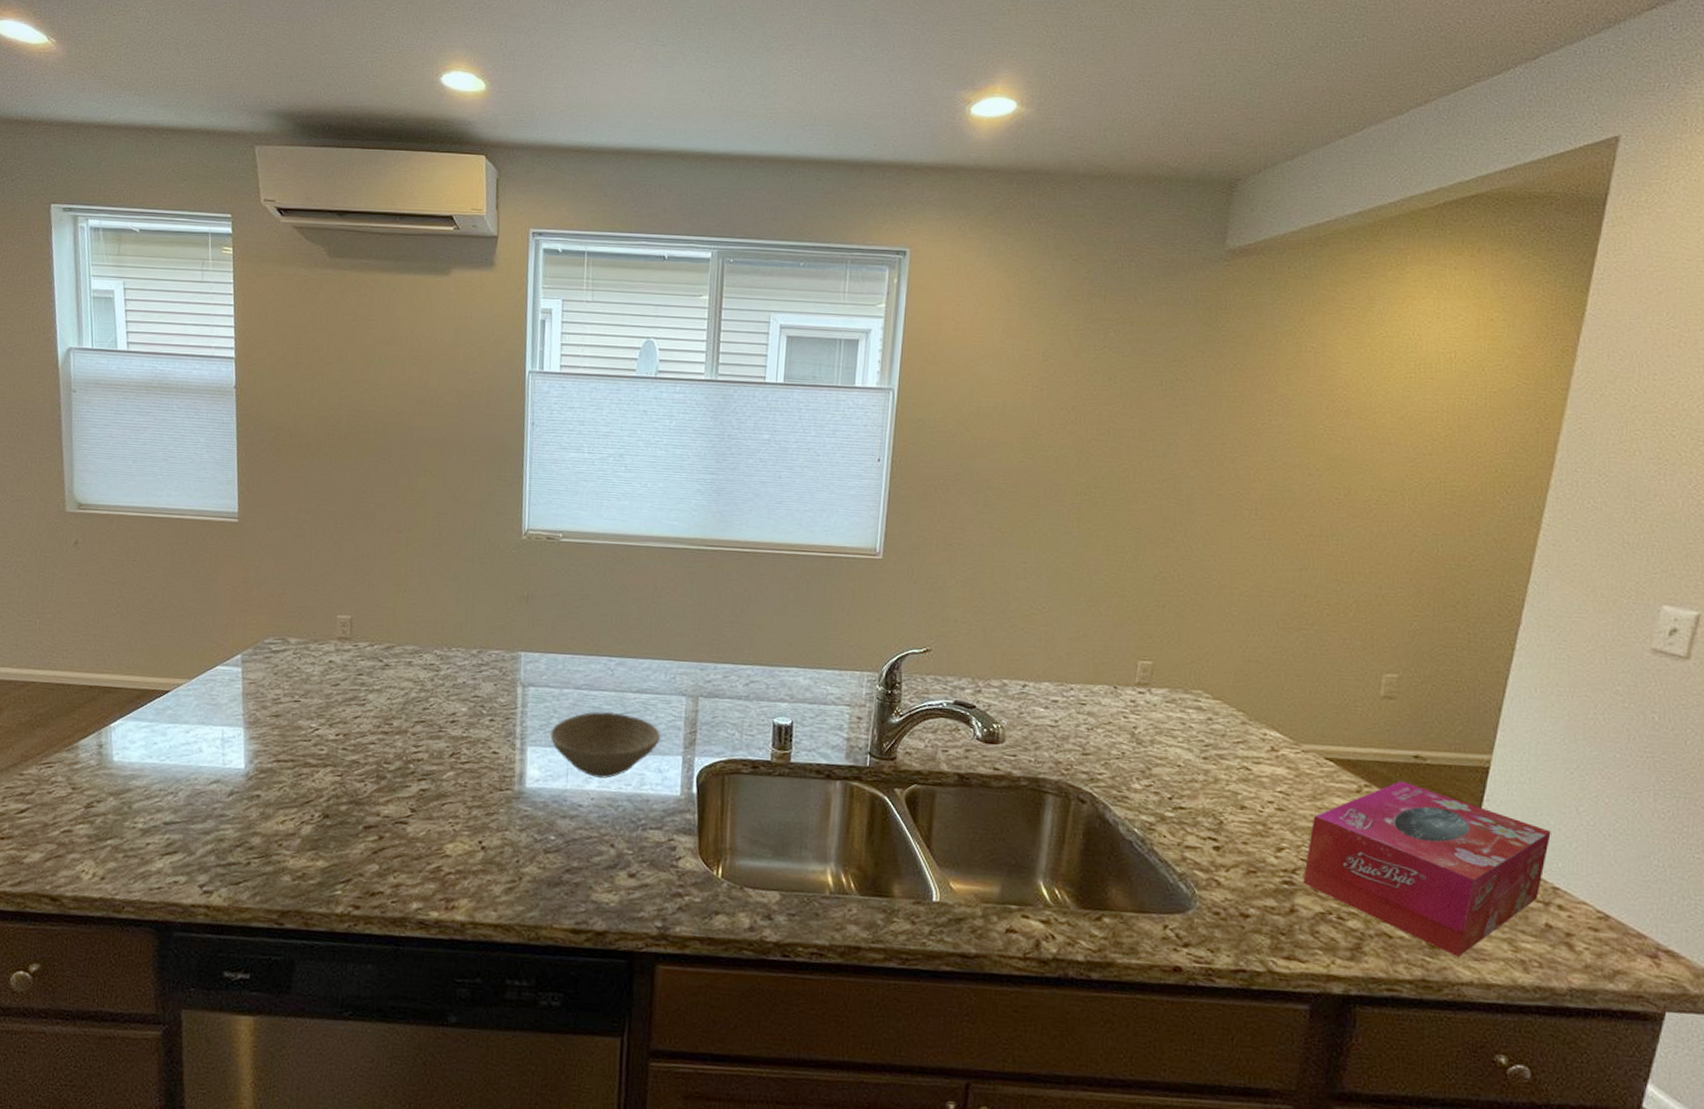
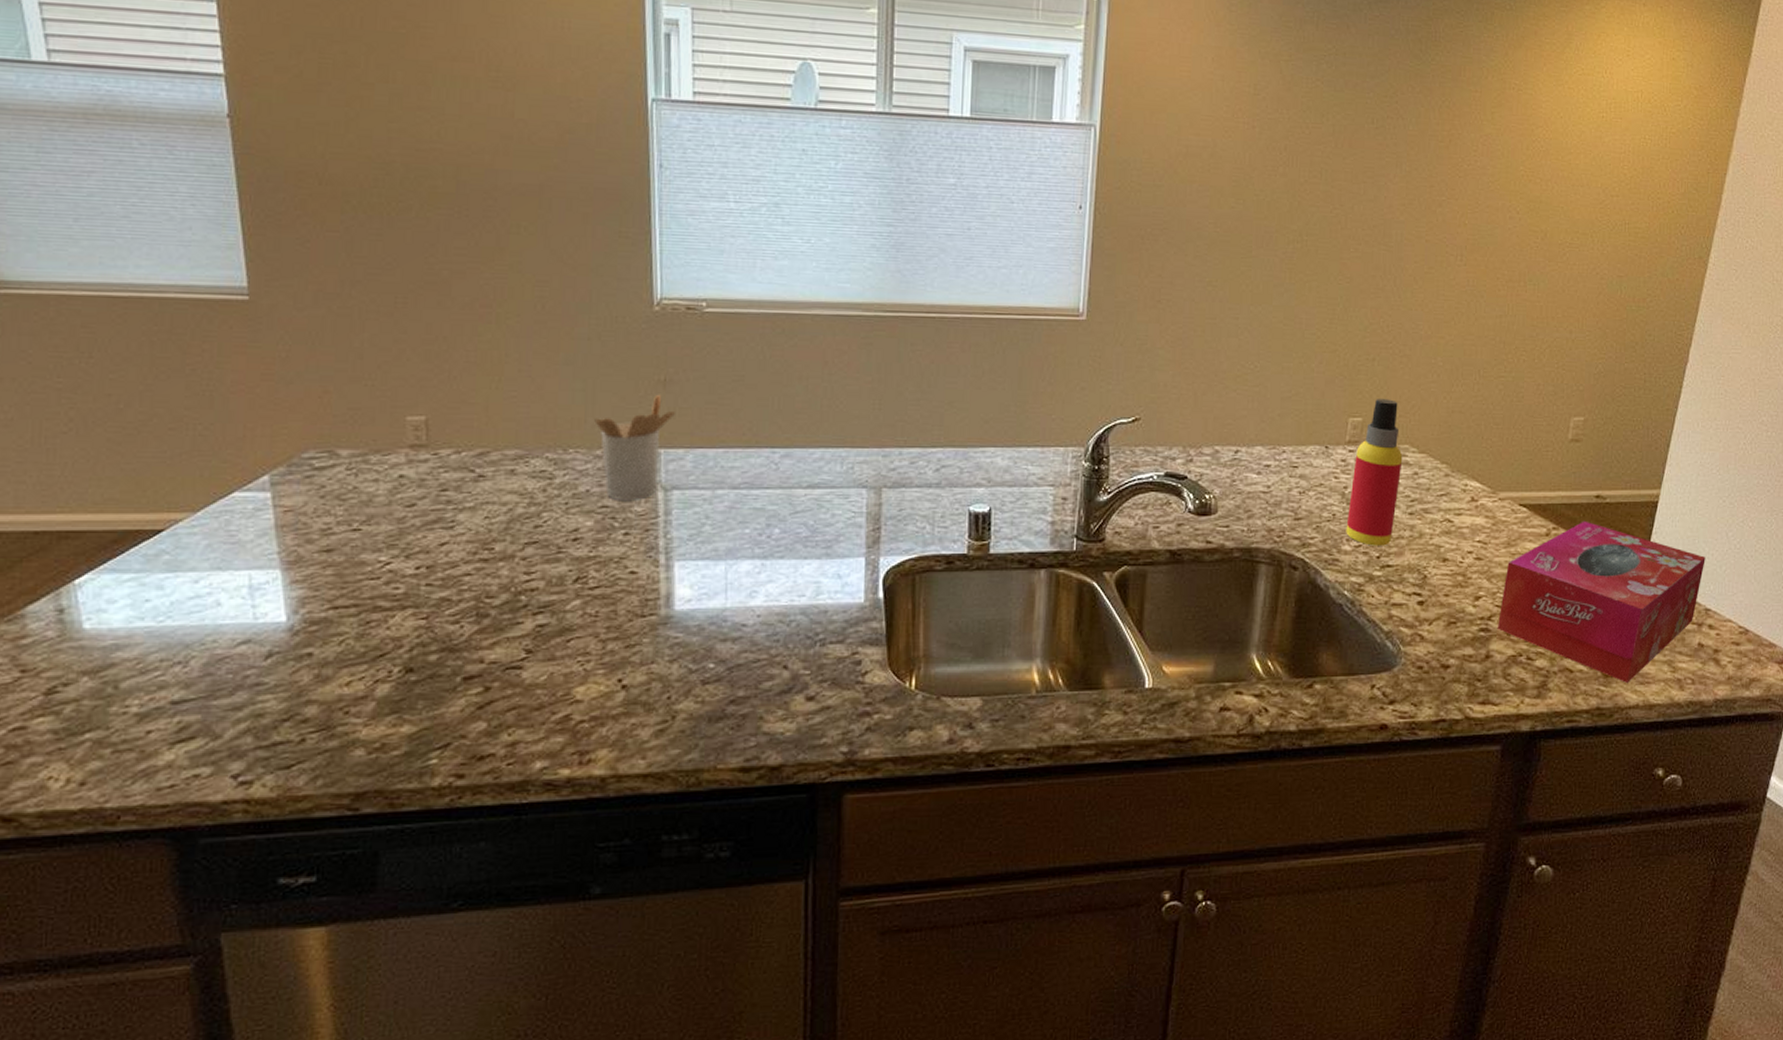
utensil holder: none [472,607,534,693] -> present [594,394,675,500]
bowl: present [550,712,660,779] -> none [702,514,838,591]
spray bottle: none [1136,644,1196,788] -> present [1346,399,1403,546]

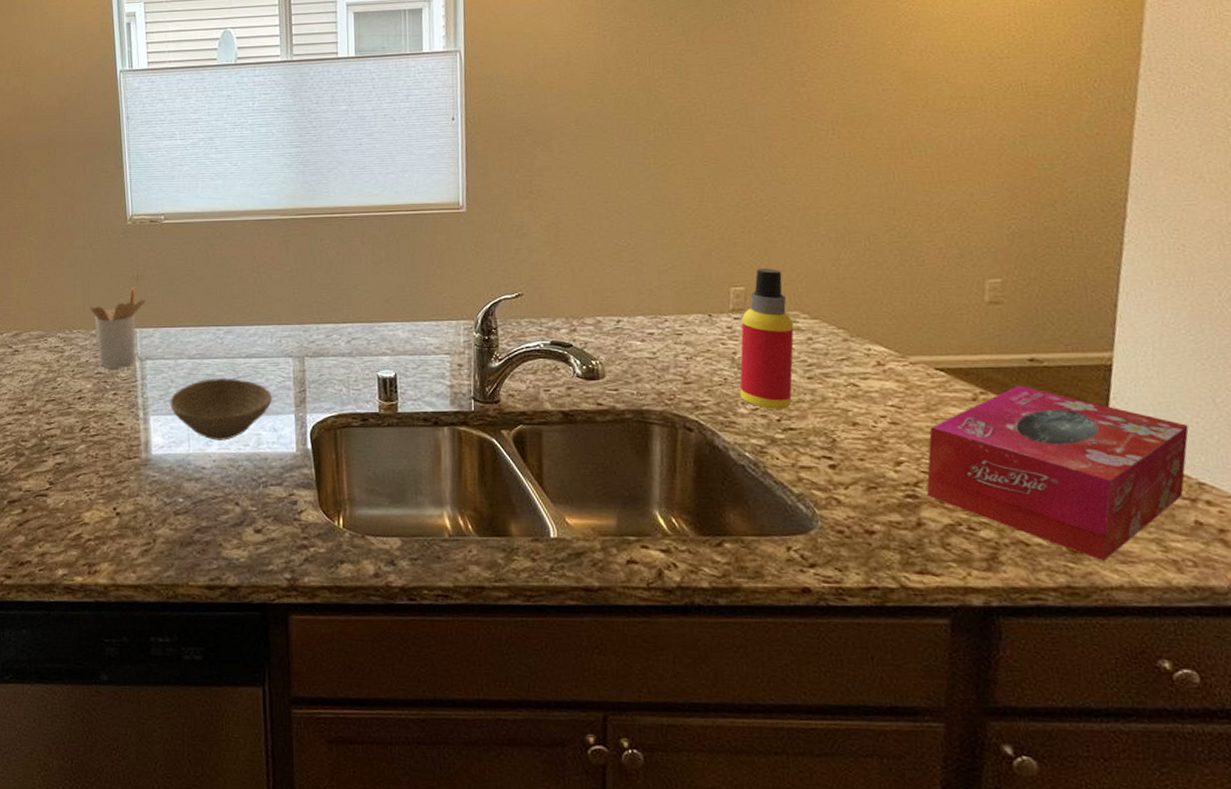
bowl: none [702,514,838,591] -> present [170,379,272,441]

